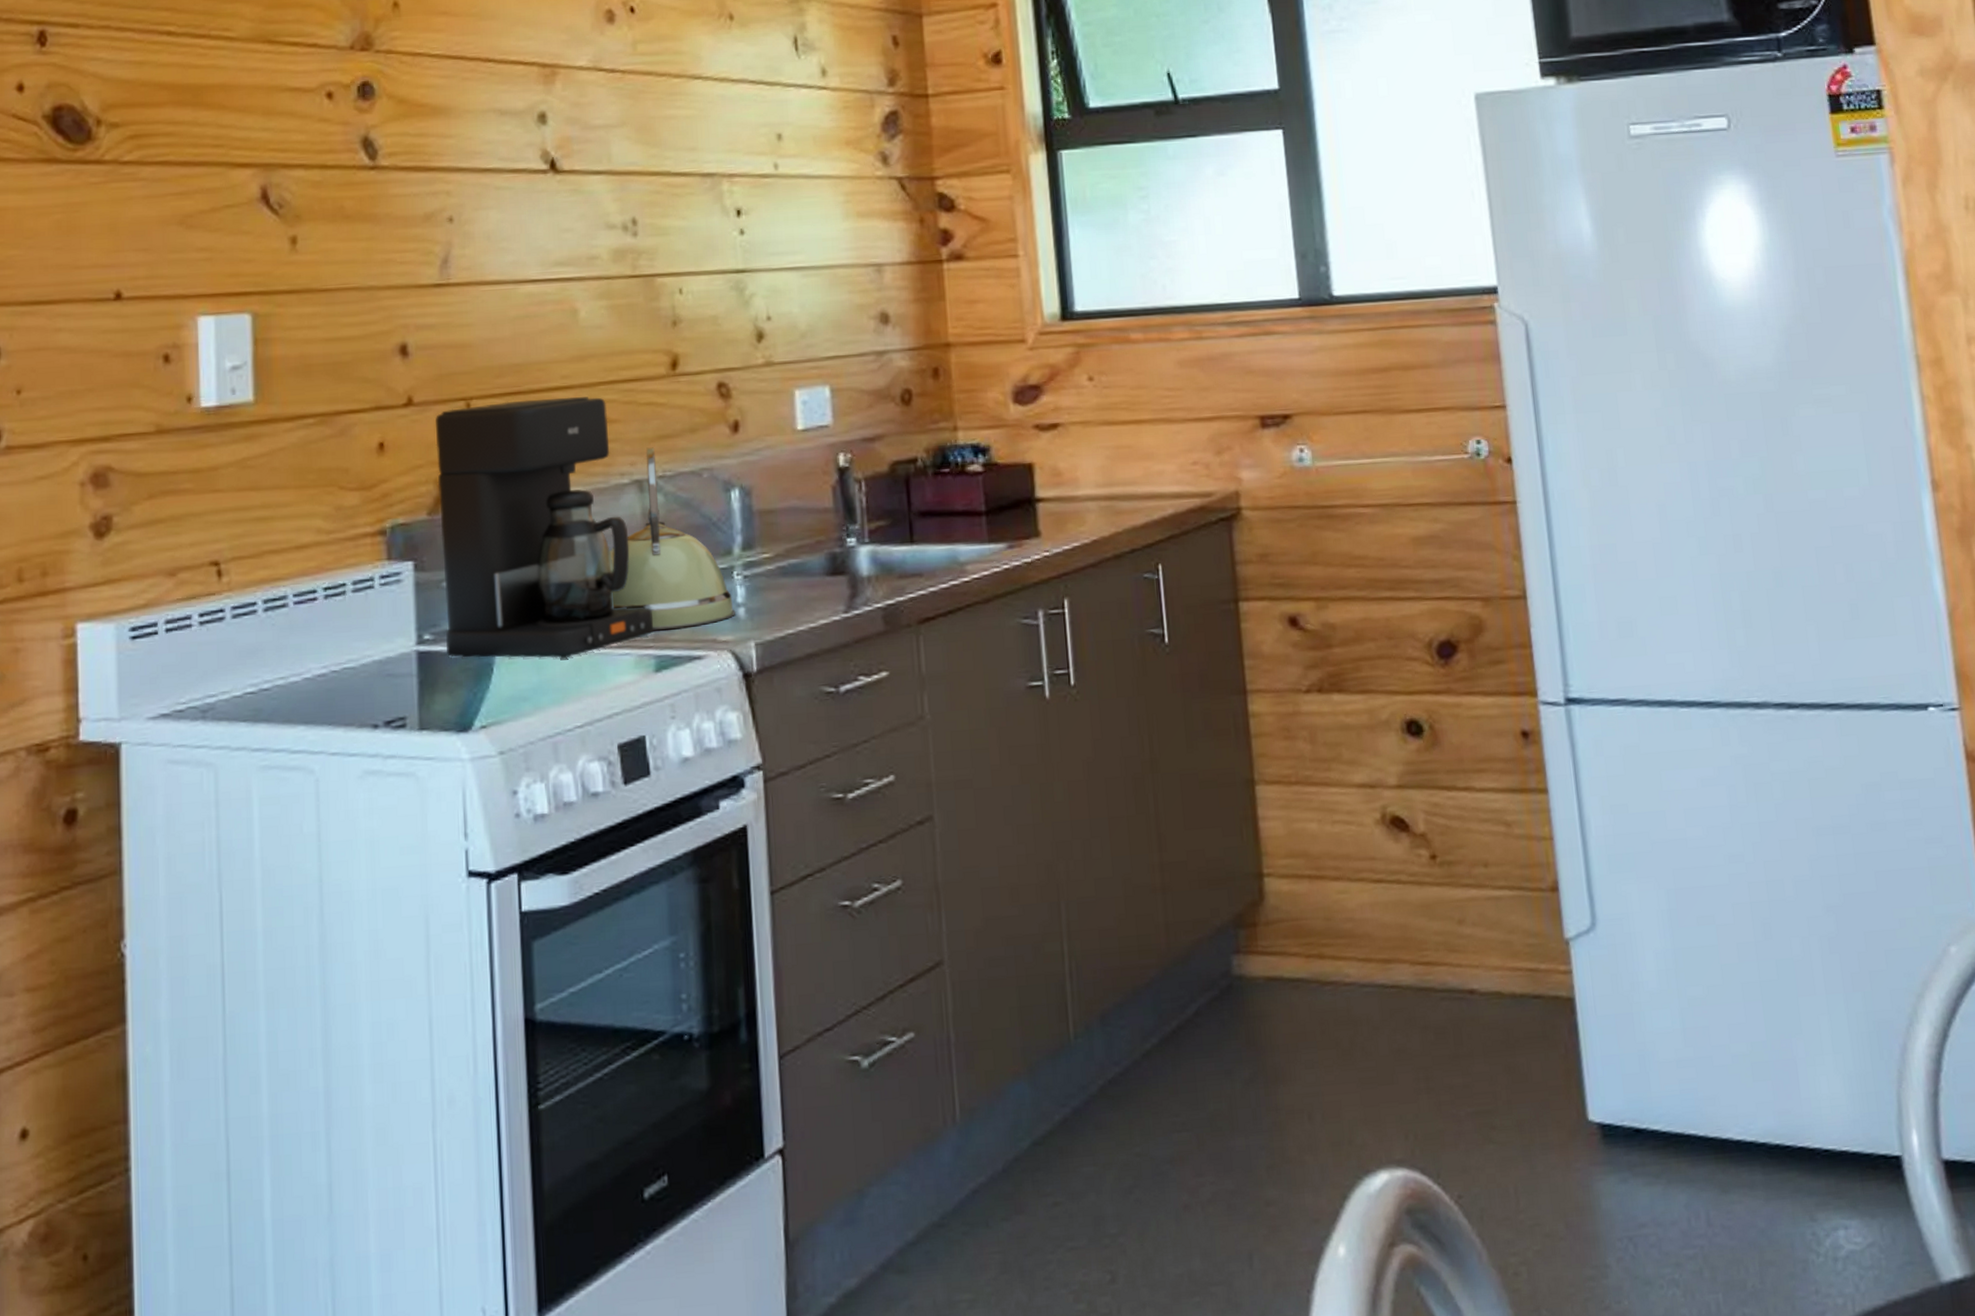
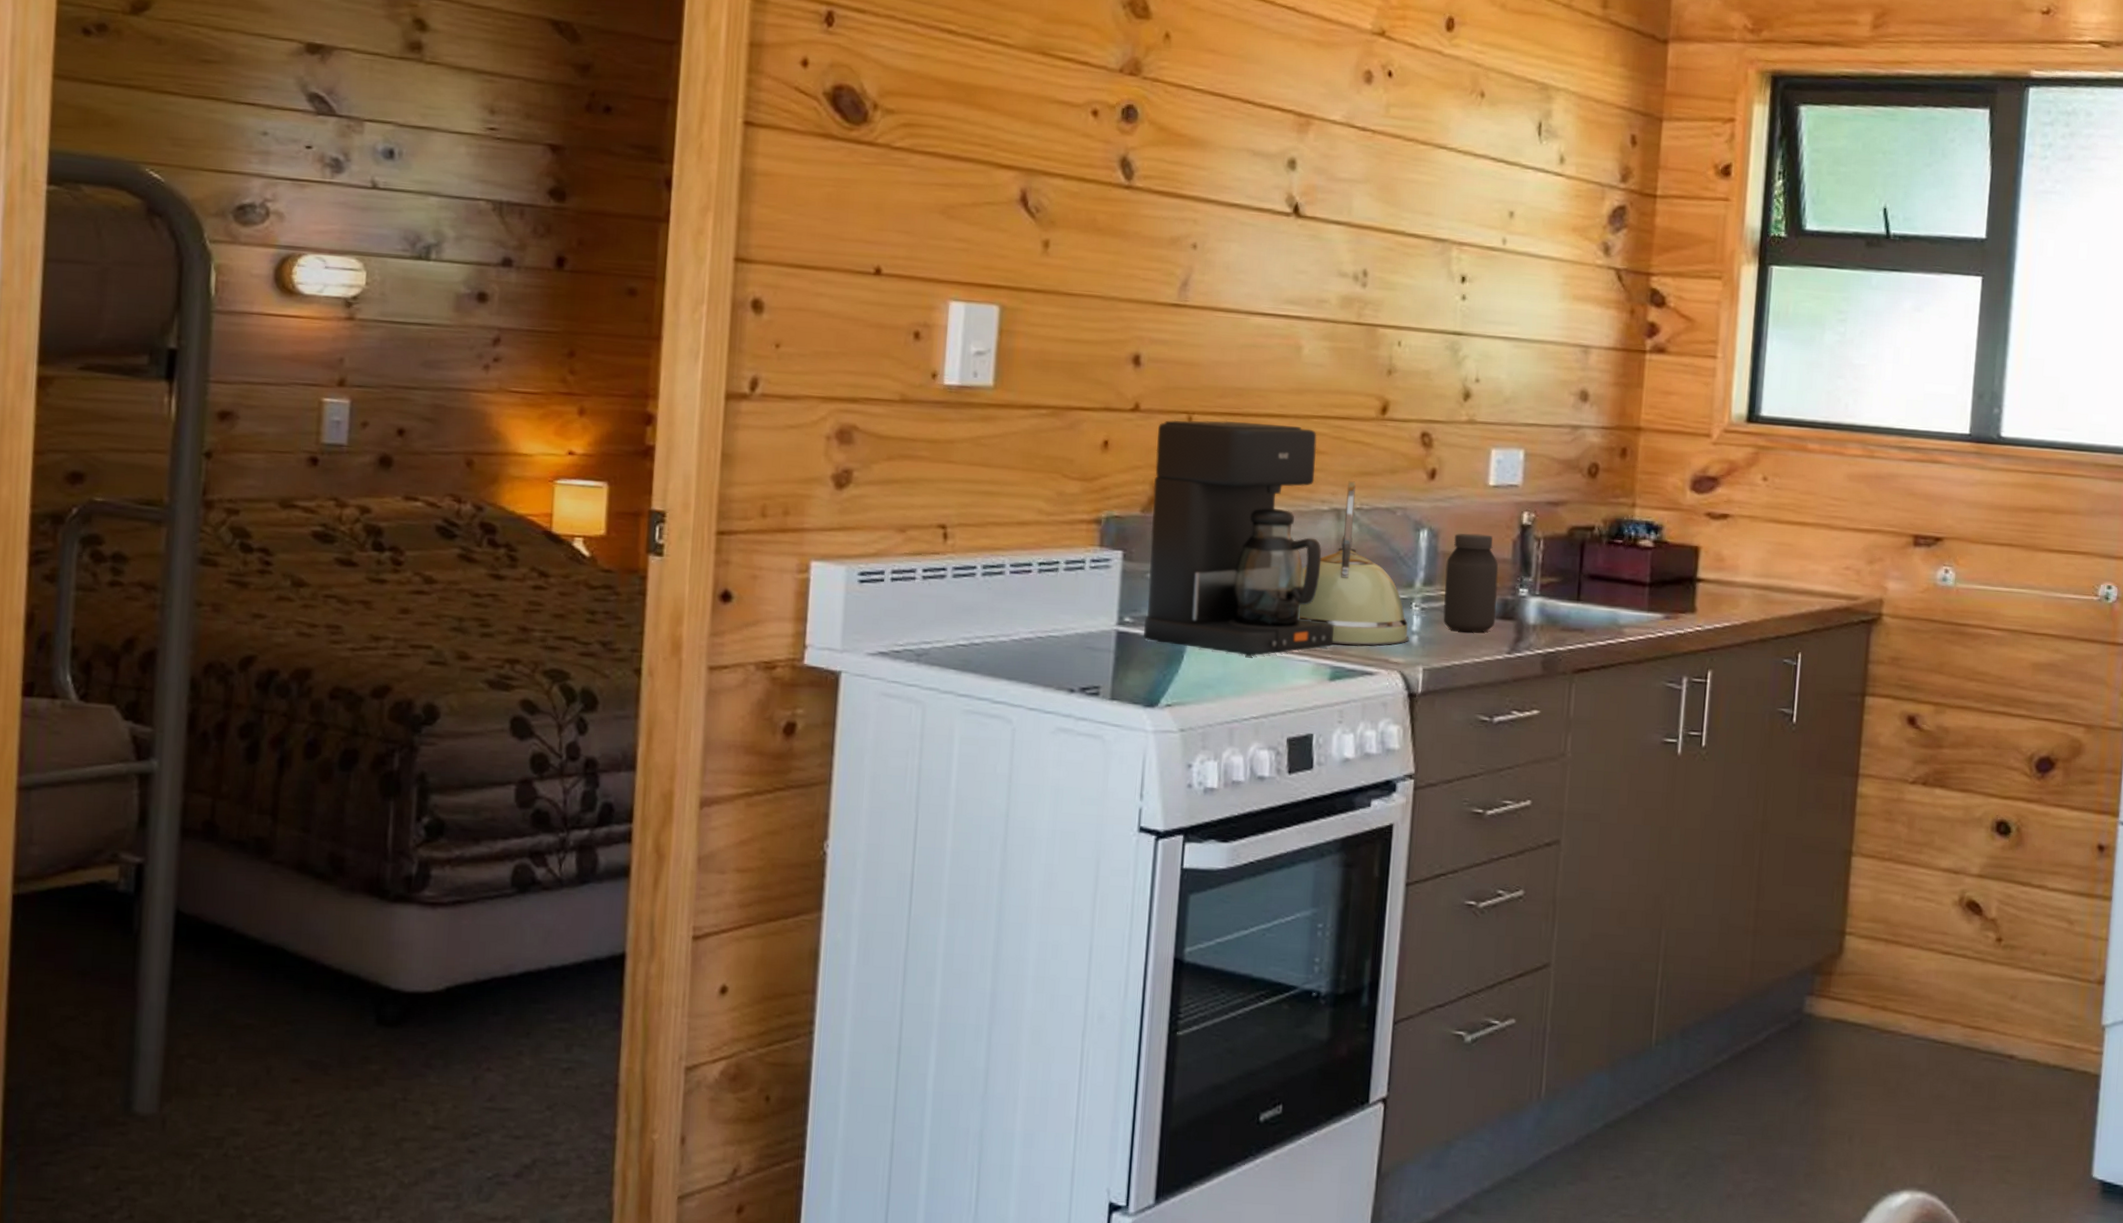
jar: none [763,484,826,596] -> present [1443,533,1499,632]

